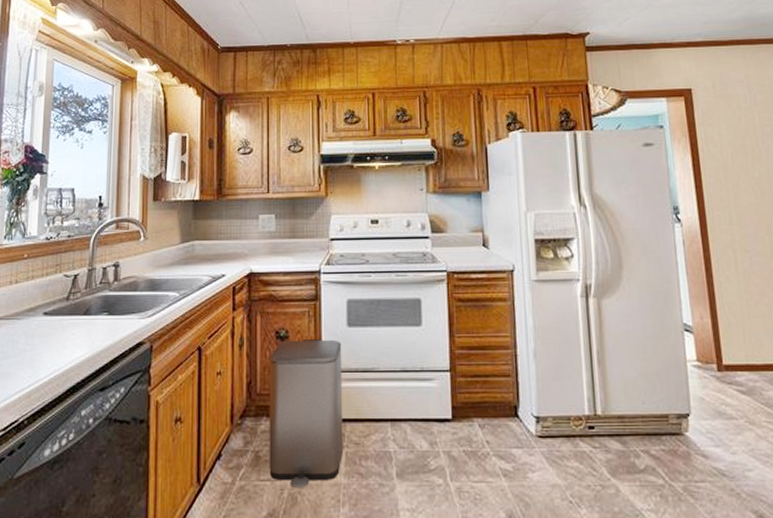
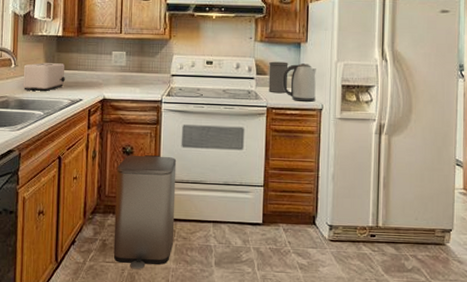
toaster: none [154,233,204,268] -> present [23,63,65,91]
canister: none [445,215,470,254] -> present [268,61,289,94]
kettle: none [463,216,505,262] -> present [282,63,316,102]

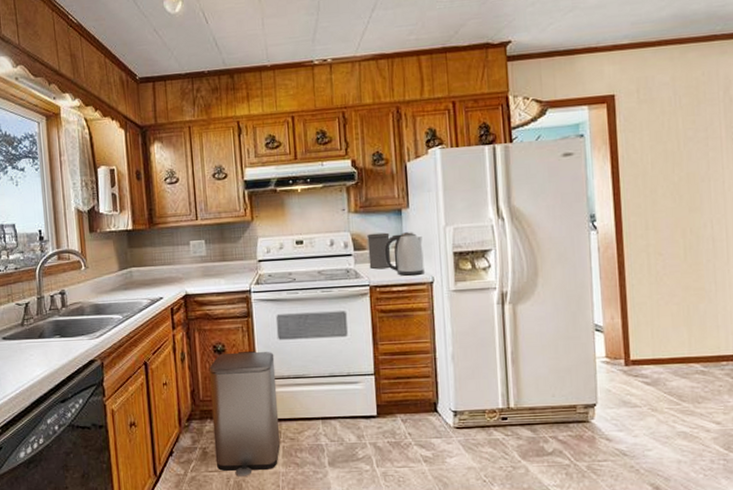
toaster: present [23,63,65,91] -> none [94,260,141,294]

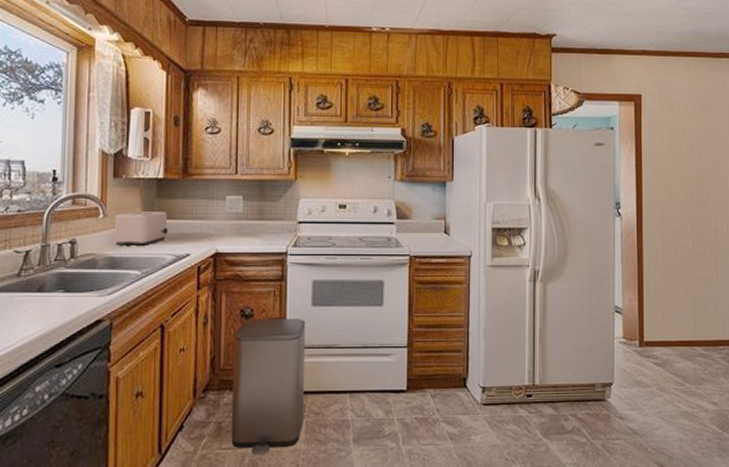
toaster: none [94,260,141,294] -> present [114,211,168,246]
canister: present [367,232,392,270] -> none [411,203,433,240]
kettle: present [384,232,424,276] -> none [426,205,464,248]

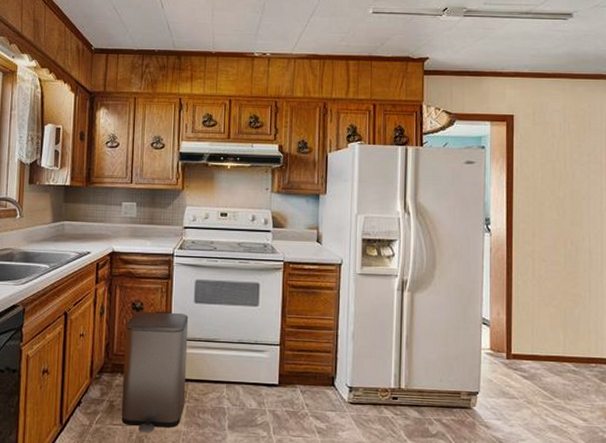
toaster: present [114,211,168,246] -> none [28,213,73,243]

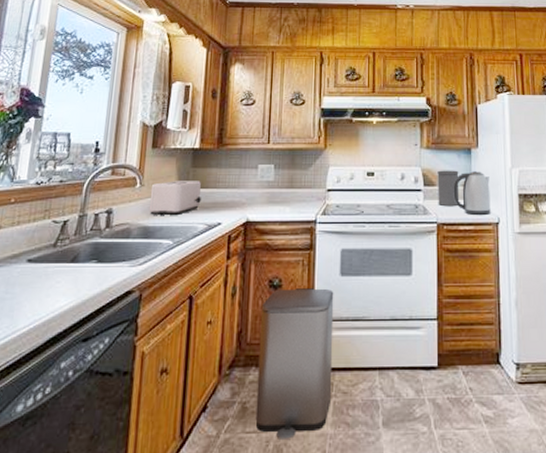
toaster: none [28,213,73,243] -> present [148,181,201,215]
canister: none [285,213,307,248] -> present [437,170,460,207]
kettle: none [300,216,336,256] -> present [453,171,491,215]

